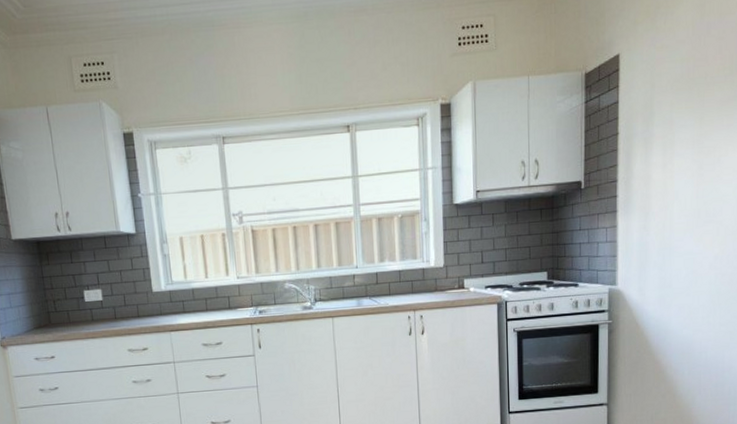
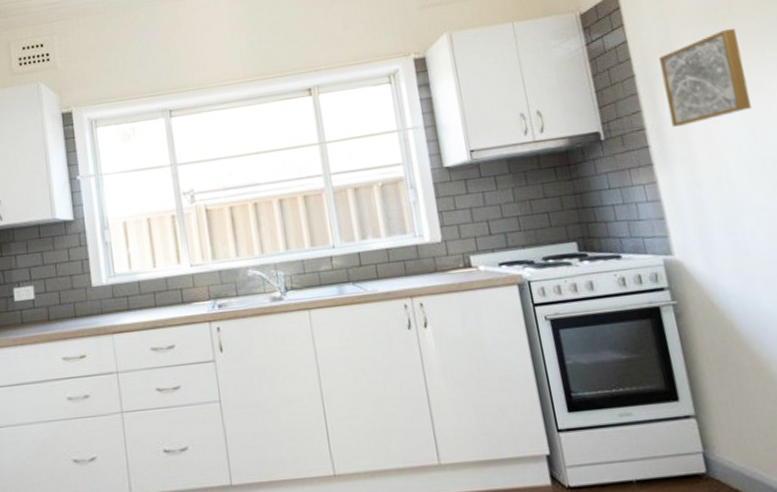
wall art: none [638,96,706,181] -> present [659,28,751,127]

